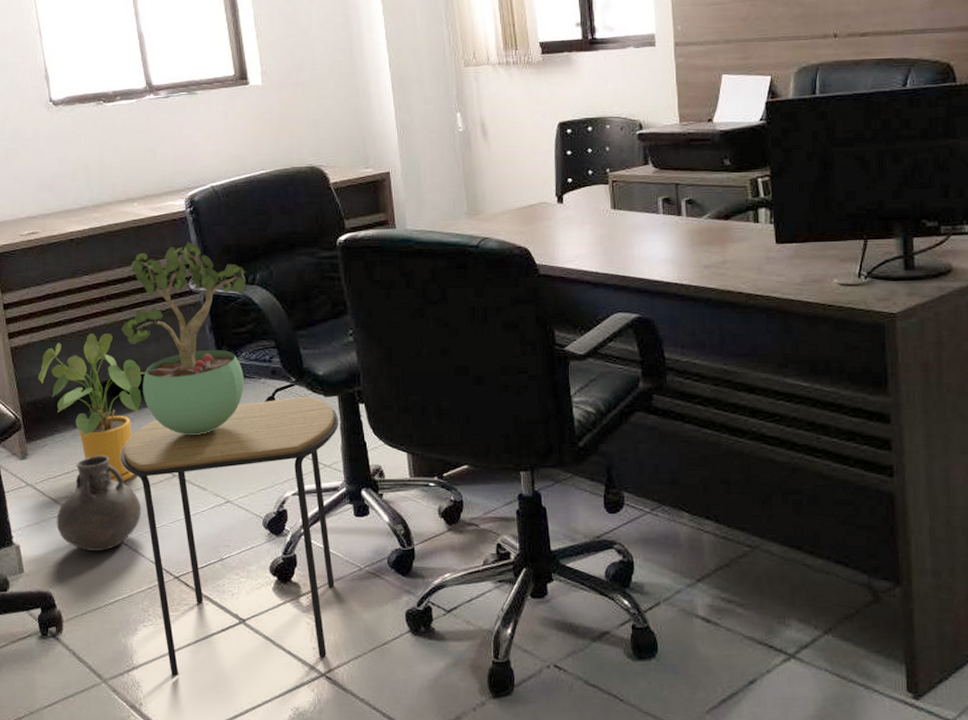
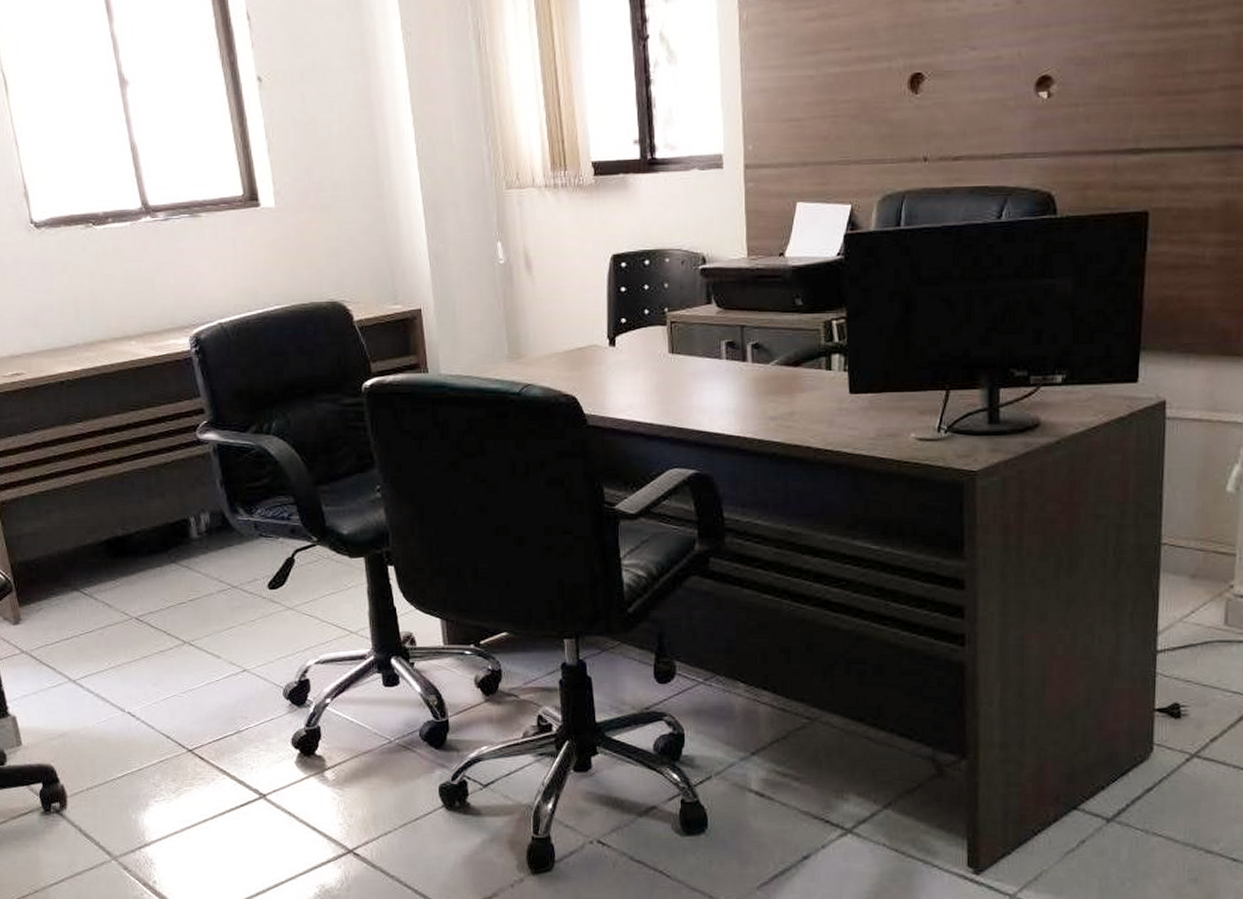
house plant: present [38,333,146,482] -> none [29,486,150,649]
vase: present [56,456,142,551] -> none [55,621,150,723]
potted plant: present [120,241,247,436] -> none [120,384,261,600]
side table: present [120,396,339,676] -> none [124,557,366,852]

